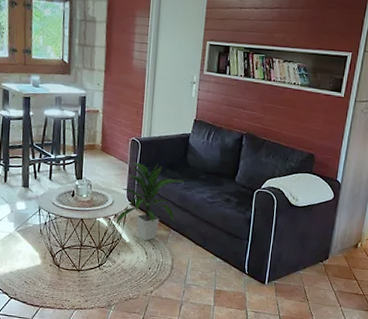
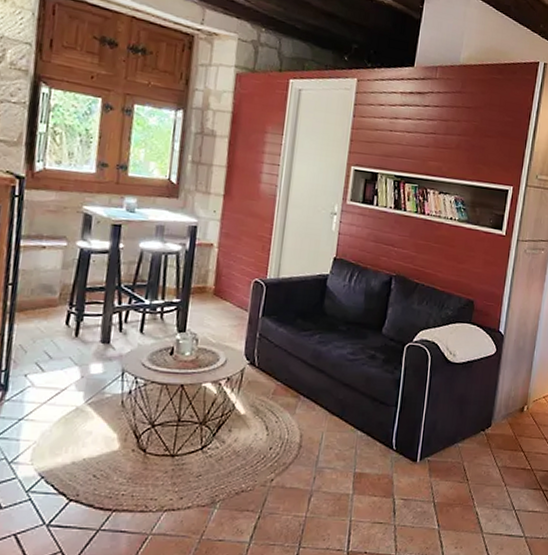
indoor plant: present [115,161,184,241] -> none [227,309,320,412]

